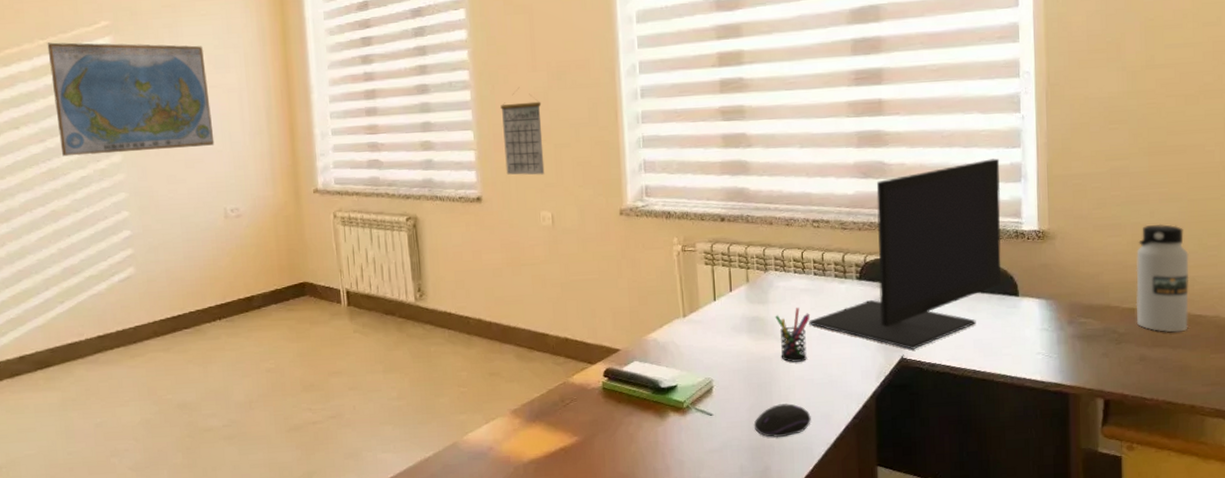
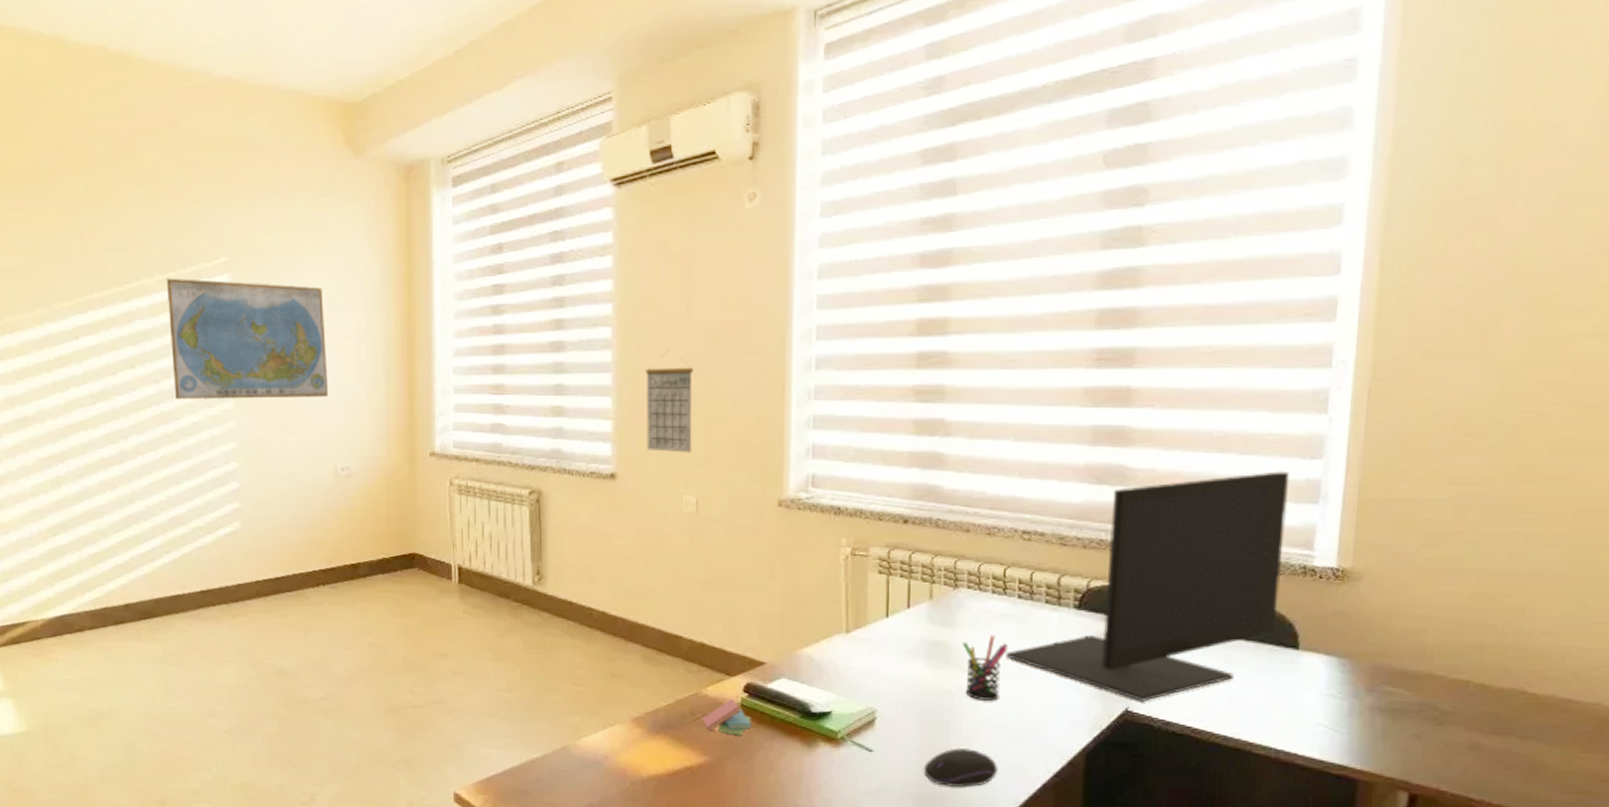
sticky notes: none [571,384,613,415] -> present [702,699,751,736]
water bottle: present [1136,224,1189,332] -> none [1471,573,1563,719]

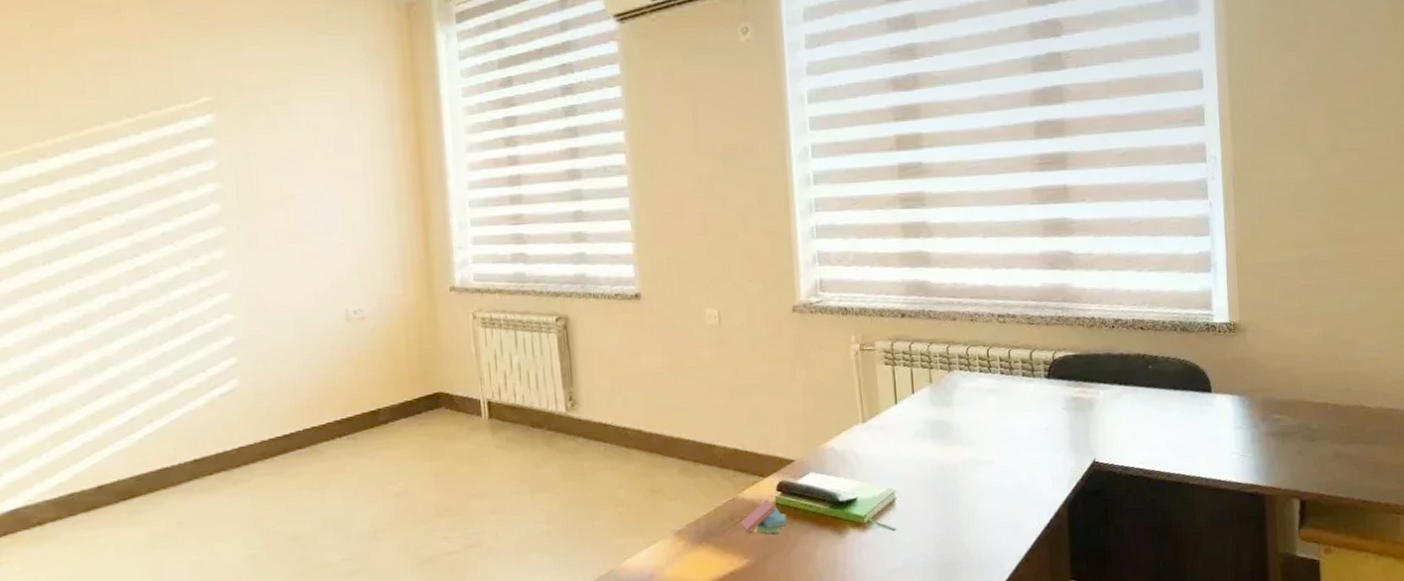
world map: present [166,278,329,400] -> none [136,120,335,252]
calendar: present [646,349,694,453] -> none [661,172,710,269]
computer mouse: present [923,748,998,788] -> none [939,514,1001,553]
pen holder: present [962,635,1009,701] -> none [960,410,998,470]
monitor: present [1005,471,1290,701] -> none [996,247,1193,452]

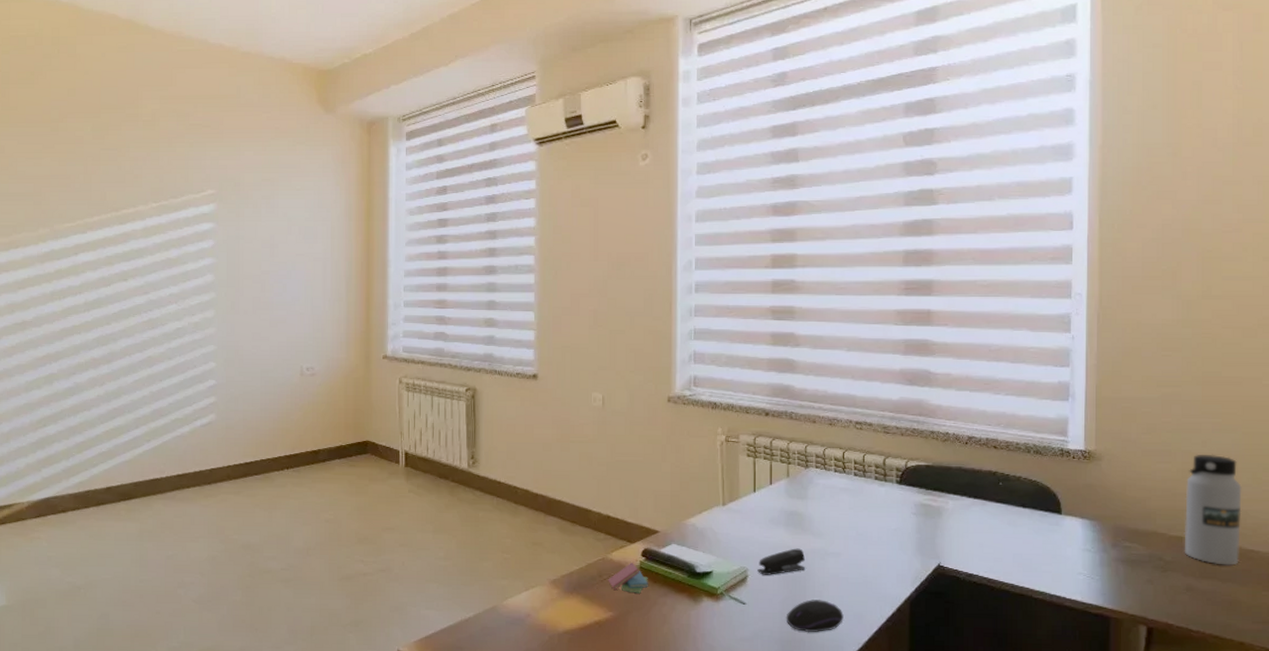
stapler: none [906,461,957,495] -> present [758,548,806,575]
computer mouse: none [939,514,1001,553] -> present [786,599,844,633]
water bottle: none [1327,314,1381,428] -> present [1184,454,1242,566]

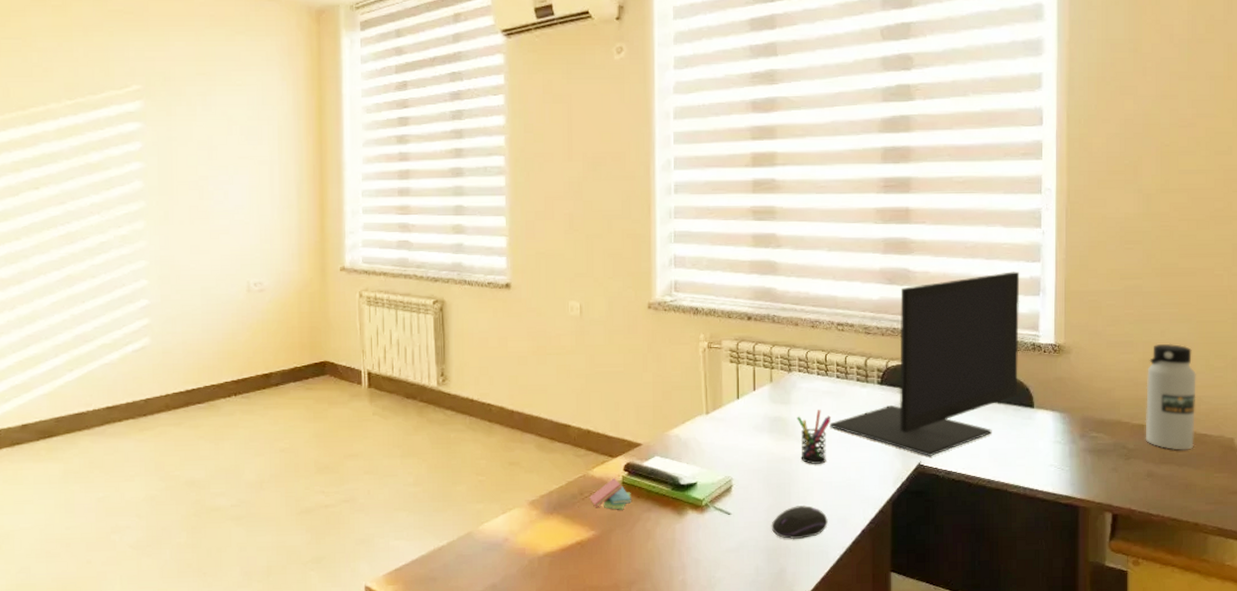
stapler: present [758,548,806,575] -> none [742,454,790,484]
pen holder: none [813,506,849,560] -> present [797,410,832,464]
monitor: none [846,376,1047,558] -> present [829,271,1020,456]

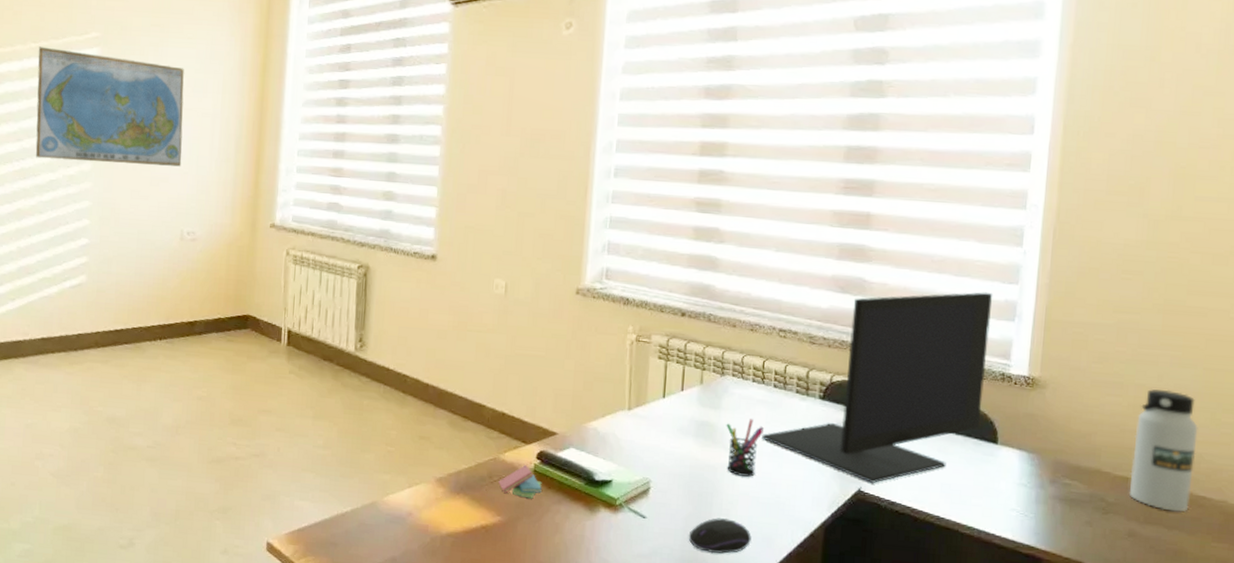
world map: none [75,103,242,220] -> present [35,46,184,167]

